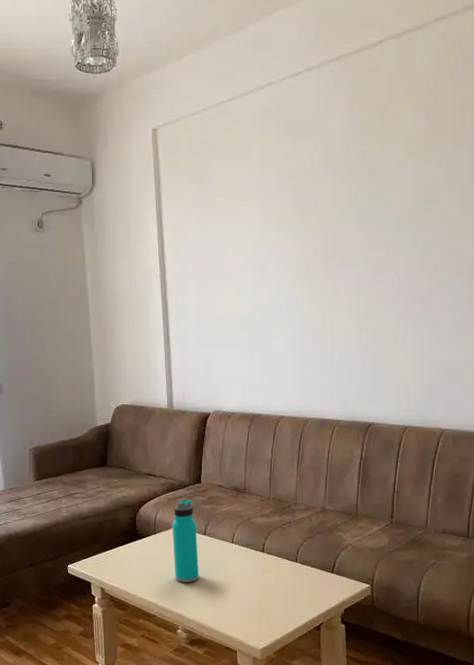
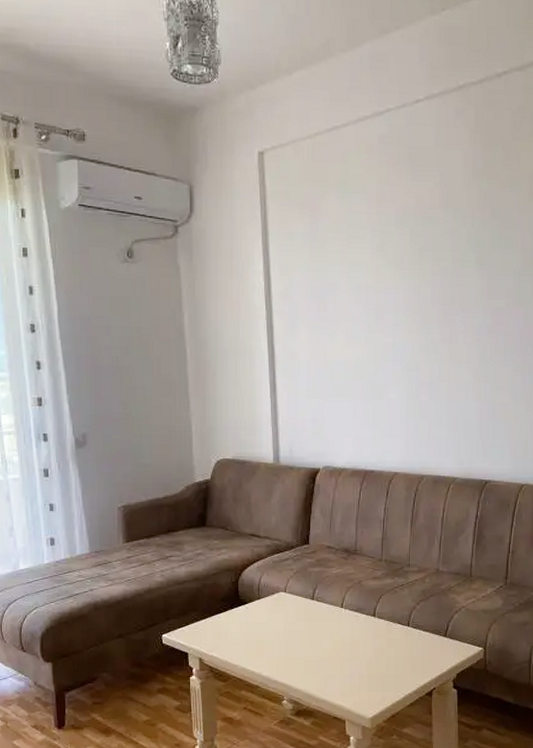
water bottle: present [171,498,199,582] -> none [277,560,307,650]

